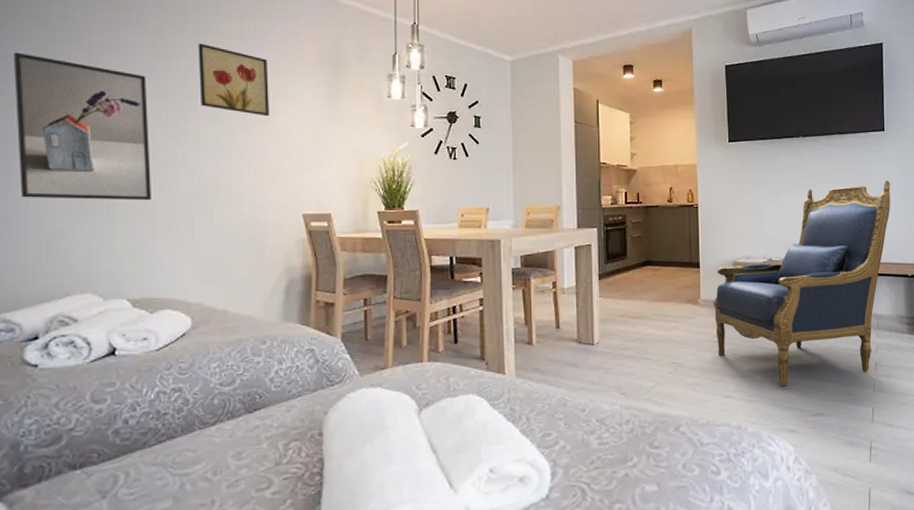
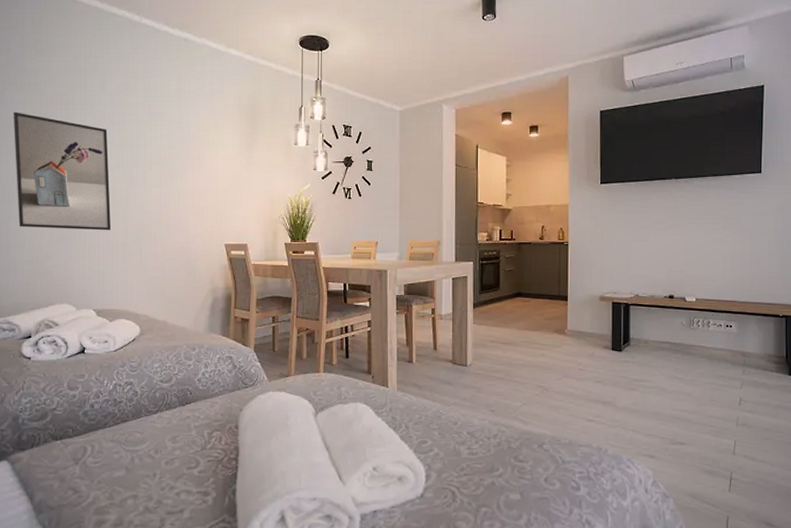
wall art: present [198,43,269,117] -> none [146,101,200,162]
armchair: present [713,180,891,387] -> none [579,222,765,415]

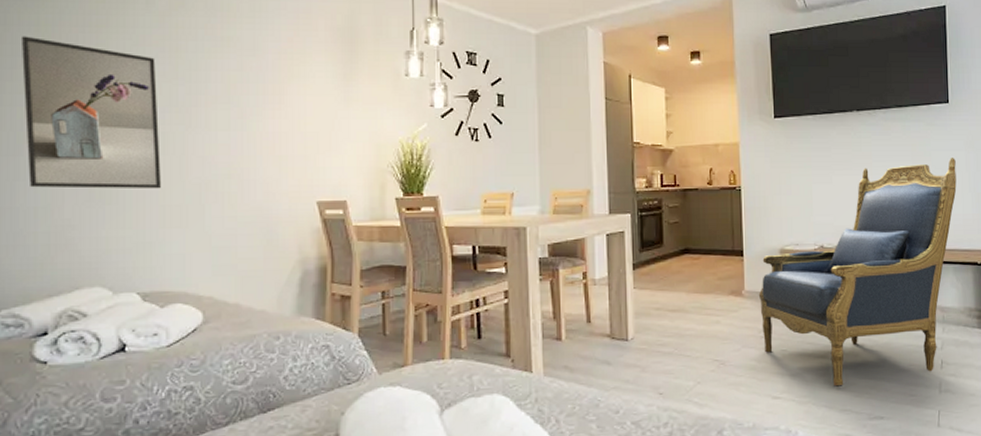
armchair: none [579,222,765,415] -> present [758,158,957,387]

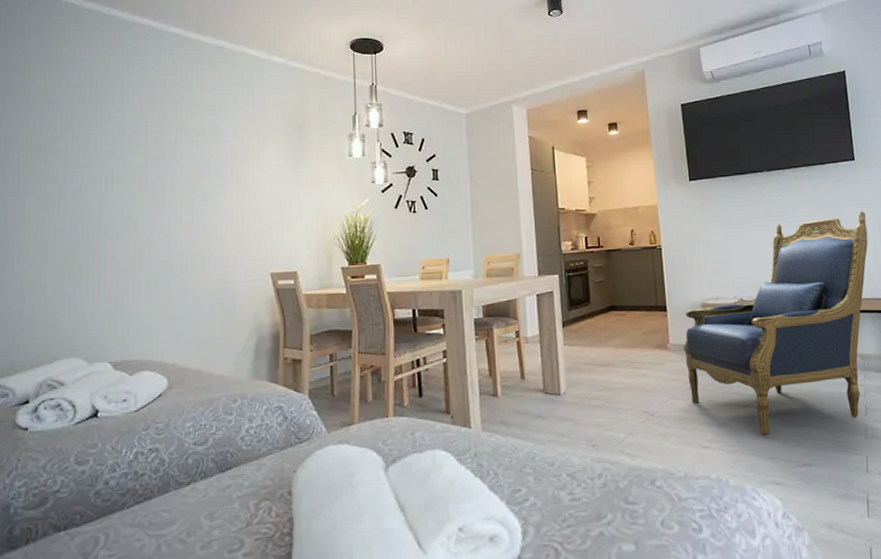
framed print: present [20,36,161,189] -> none [12,135,132,269]

